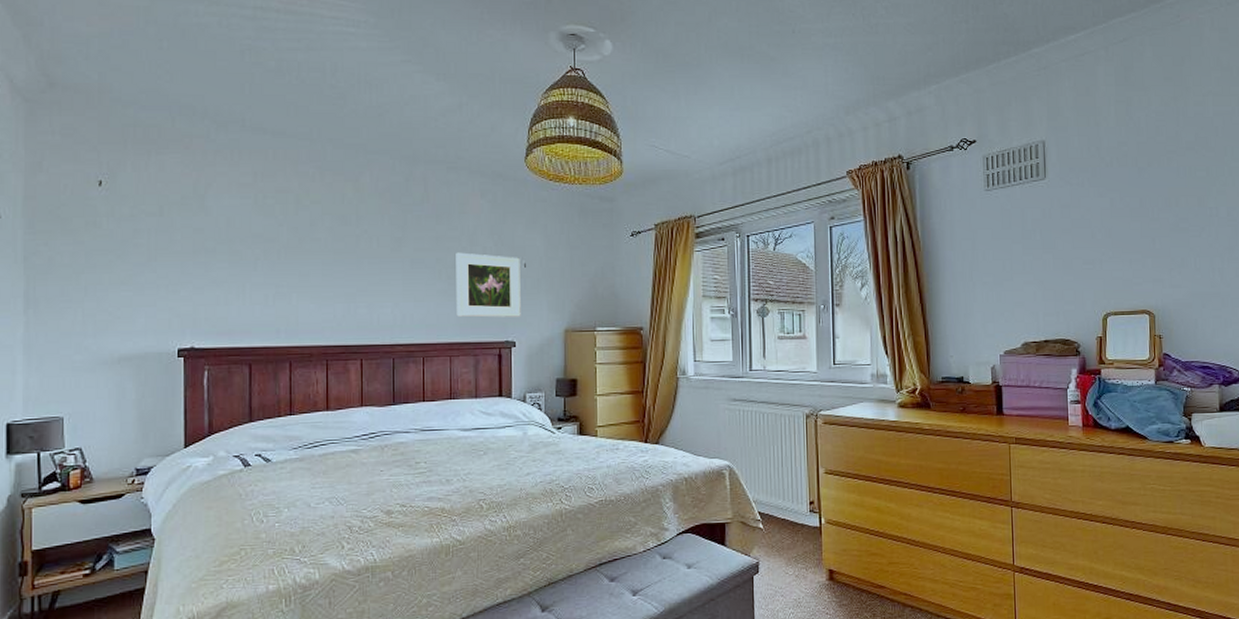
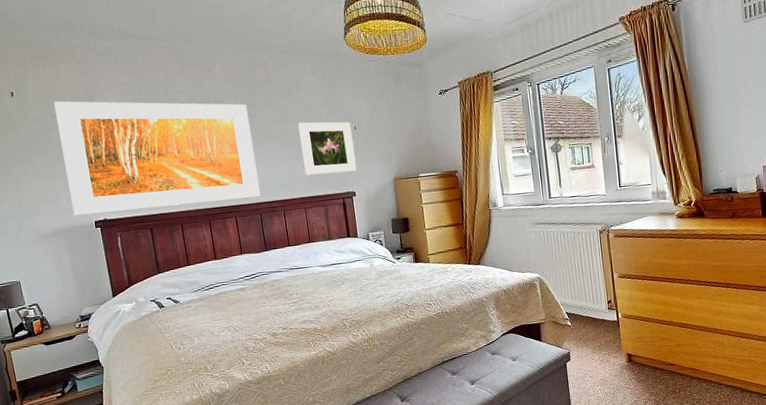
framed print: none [152,197,397,340] -> present [54,101,261,216]

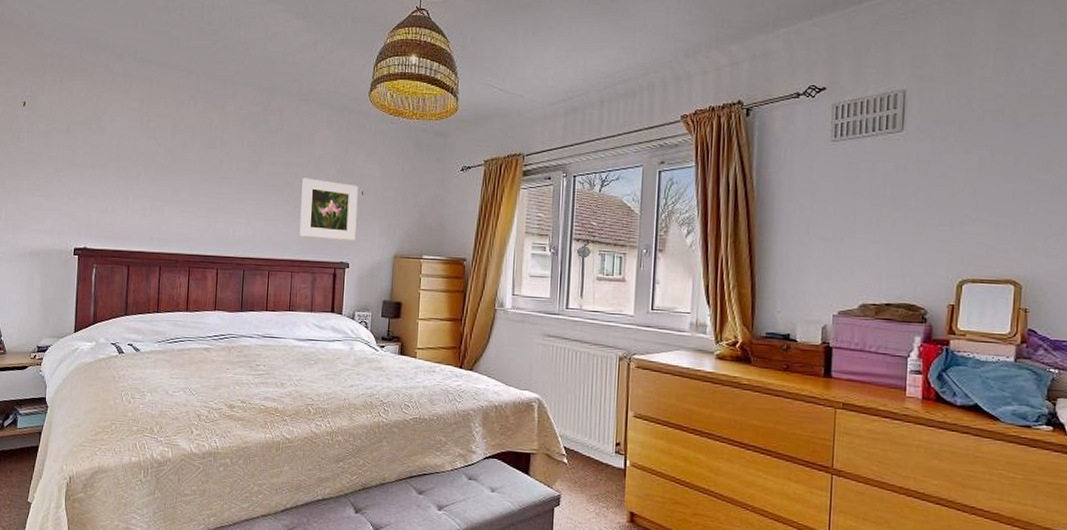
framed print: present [54,101,261,216] -> none [55,117,253,251]

